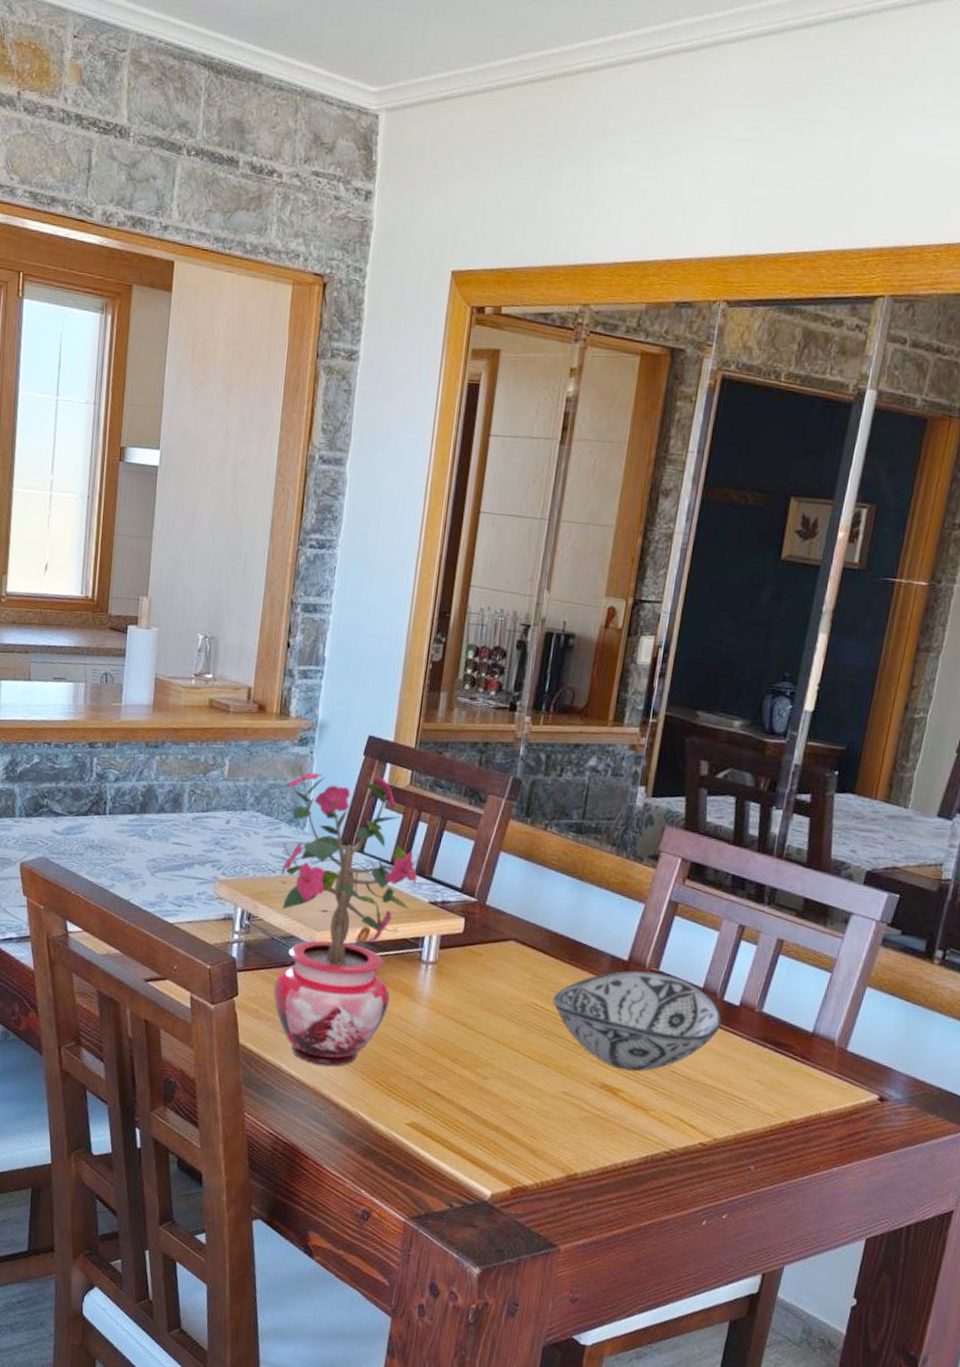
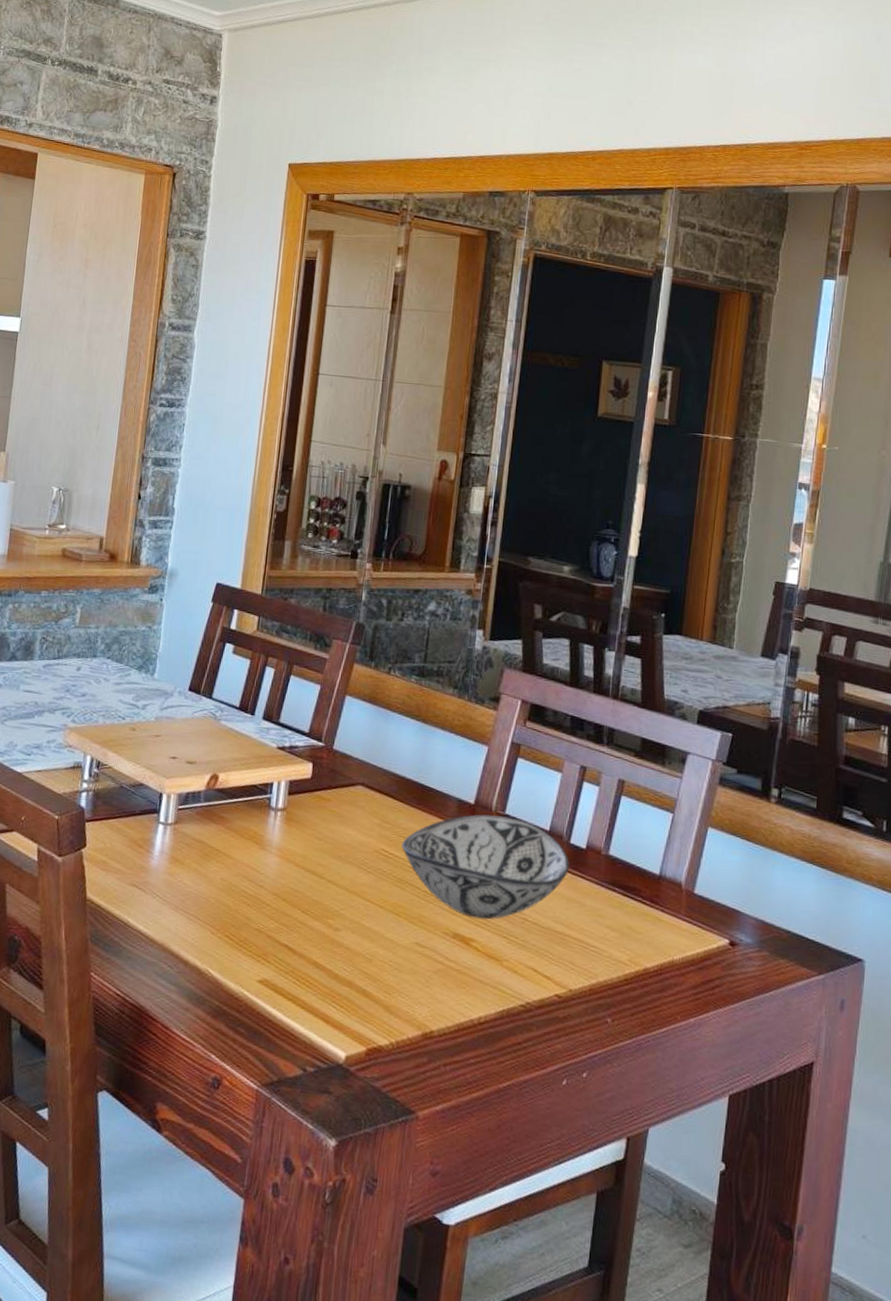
potted plant: present [273,762,422,1066] -> none [122,609,270,920]

